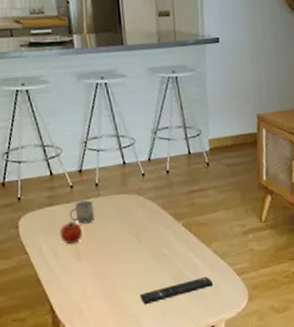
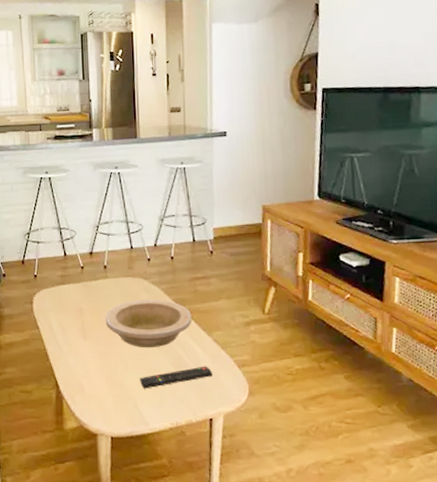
fruit: present [60,221,83,245] -> none [69,300,90,323]
cup: present [69,200,95,224] -> none [78,281,102,304]
bowl: none [100,214,191,265] -> present [105,299,192,348]

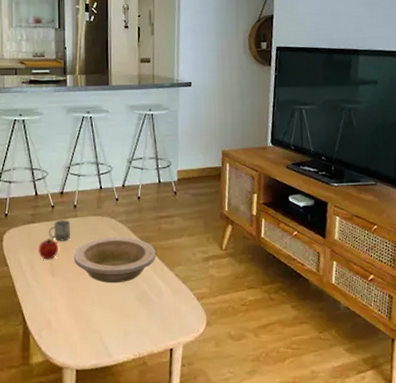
fruit: none [69,300,90,323] -> present [38,238,59,260]
cup: none [78,281,102,304] -> present [48,220,71,241]
remote control: present [140,366,212,389] -> none [105,299,173,323]

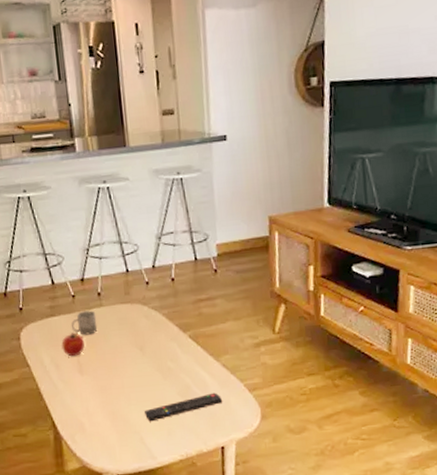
bowl: present [73,237,156,284] -> none [102,325,198,379]
remote control: none [105,299,173,323] -> present [145,392,222,422]

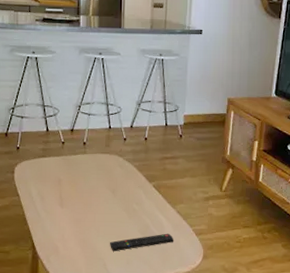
fruit: present [61,332,85,357] -> none [48,172,68,192]
cup: present [71,310,98,335] -> none [58,156,80,176]

